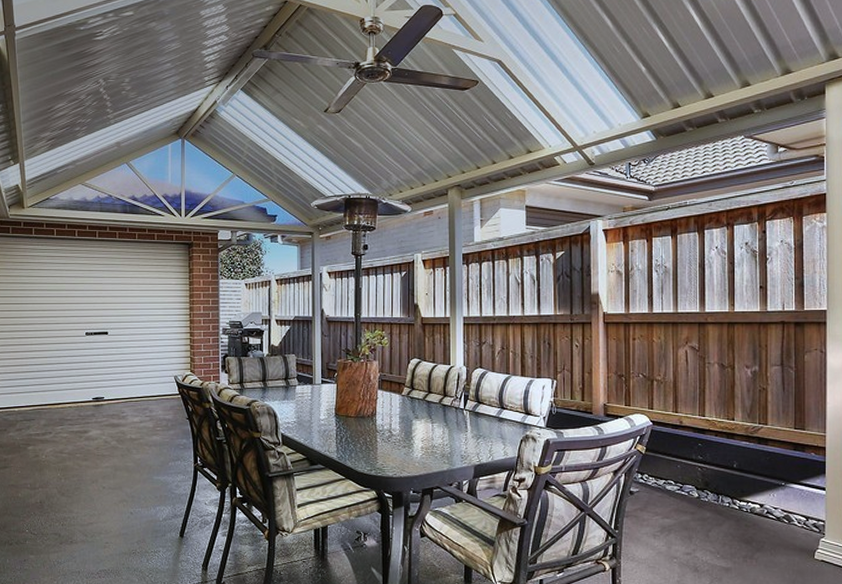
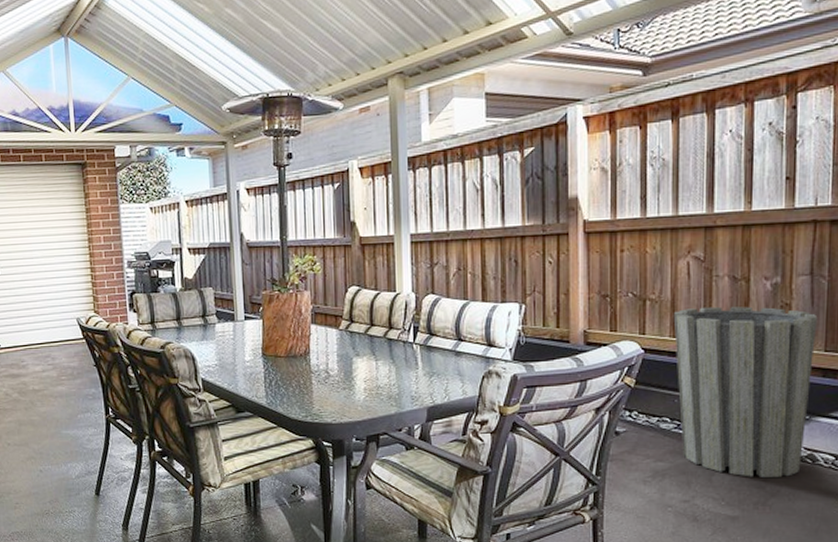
trash can: none [675,388,788,534] -> present [673,306,818,477]

